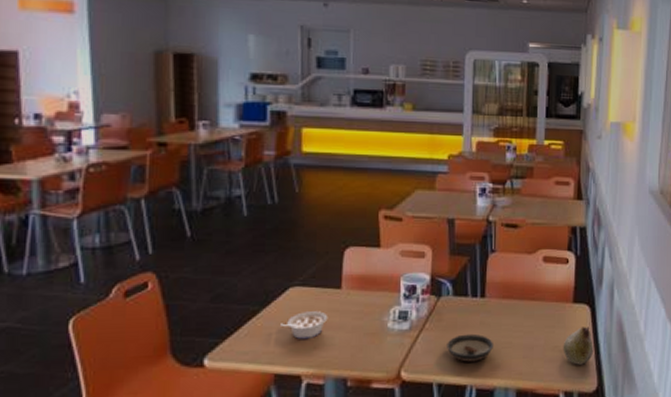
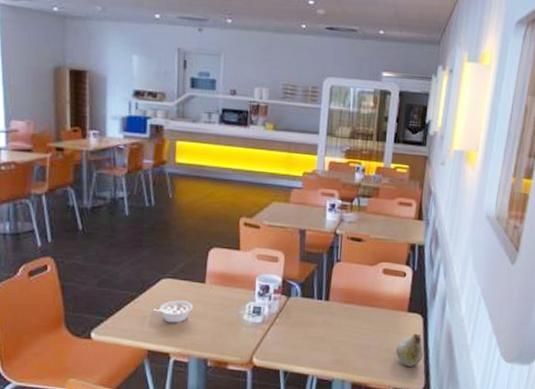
saucer: present [447,333,494,362] -> none [293,331,335,355]

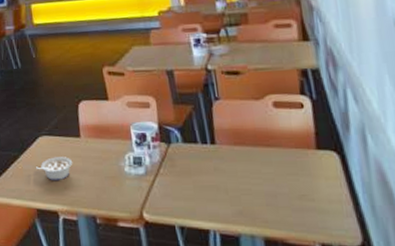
fruit: present [395,334,424,367] -> none [311,175,352,216]

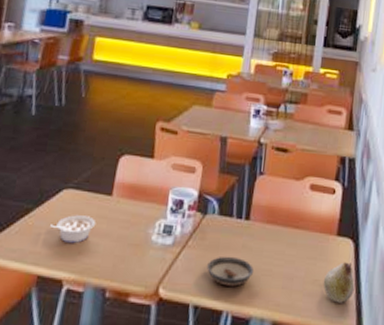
saucer: none [183,179,233,207] -> present [207,256,254,286]
fruit: none [311,175,352,216] -> present [323,262,355,303]

